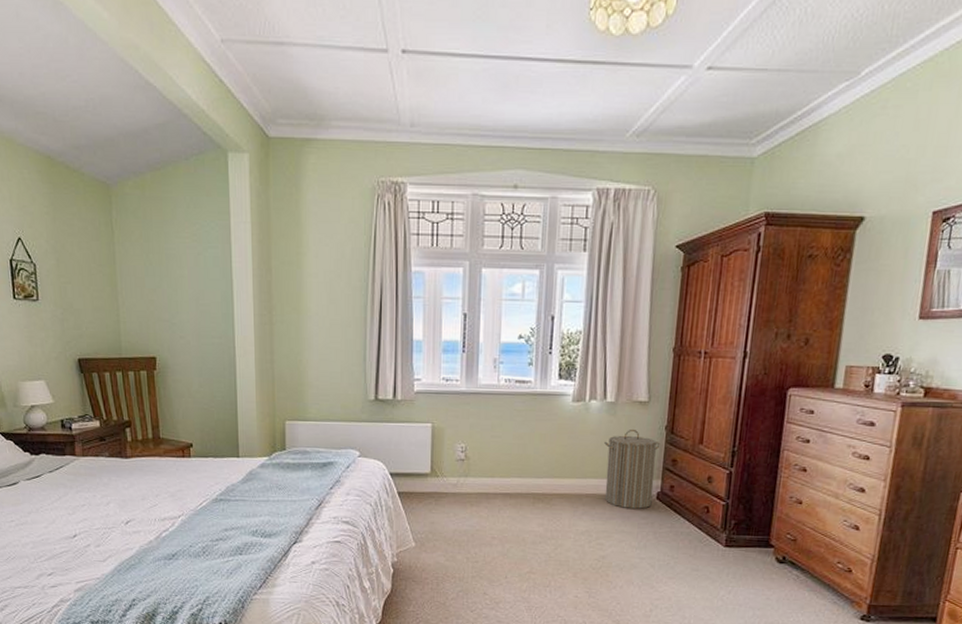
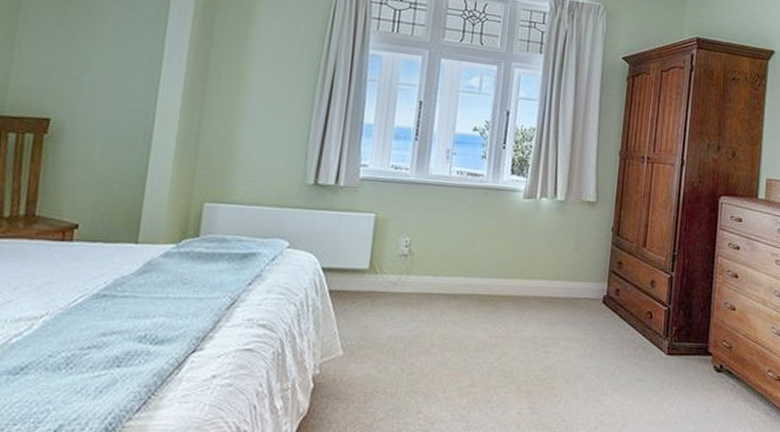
laundry hamper: present [604,429,661,509] -> none [552,229,607,314]

